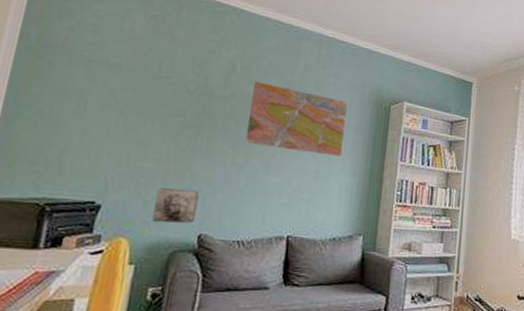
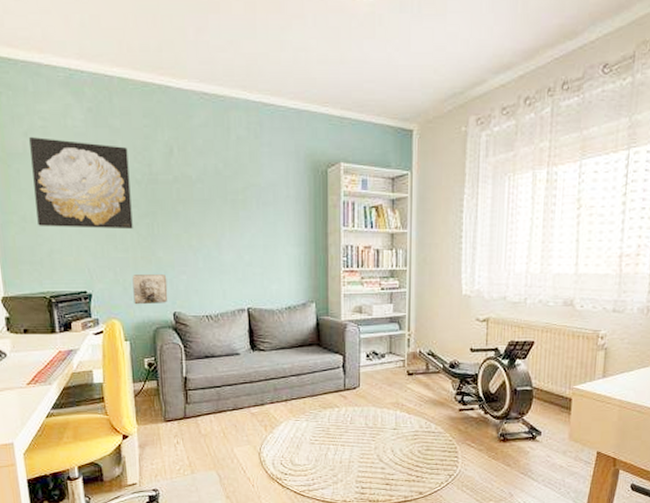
wall art: none [55,33,186,139] -> present [29,137,133,230]
terrain map: present [246,81,347,157] -> none [192,162,286,229]

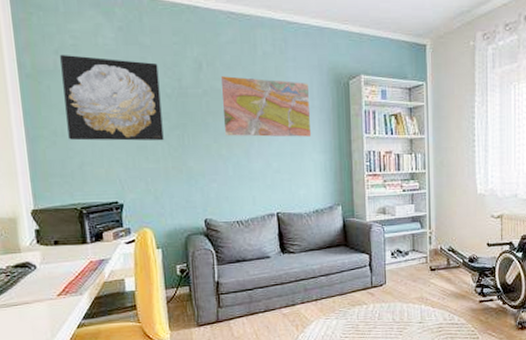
wall relief: present [132,274,168,305] -> none [163,183,199,213]
terrain map: none [192,162,286,229] -> present [220,76,312,137]

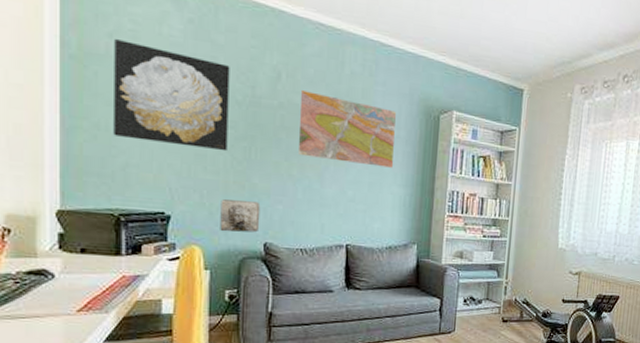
wall relief: none [163,183,199,213] -> present [220,199,261,233]

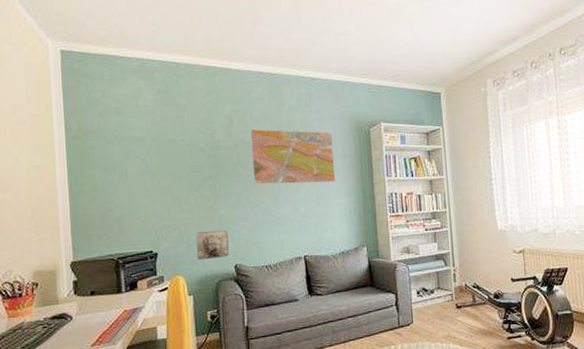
wall art: present [114,39,230,152] -> none [104,116,197,194]

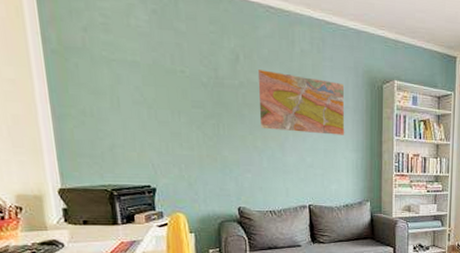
wall relief: present [196,230,230,260] -> none [197,171,233,200]

